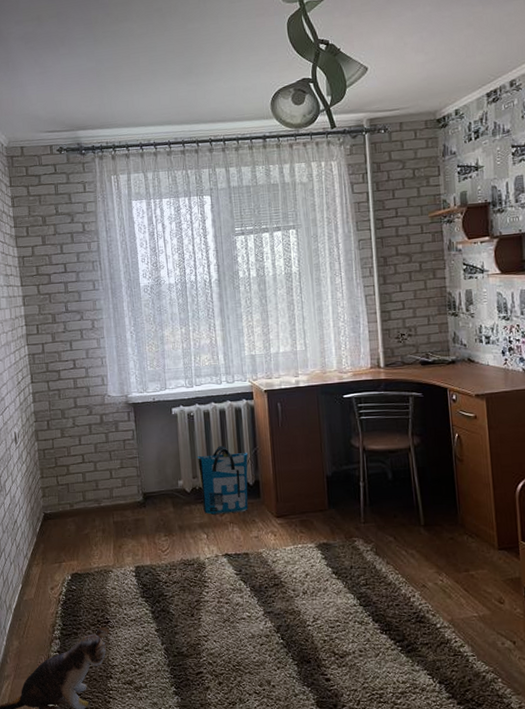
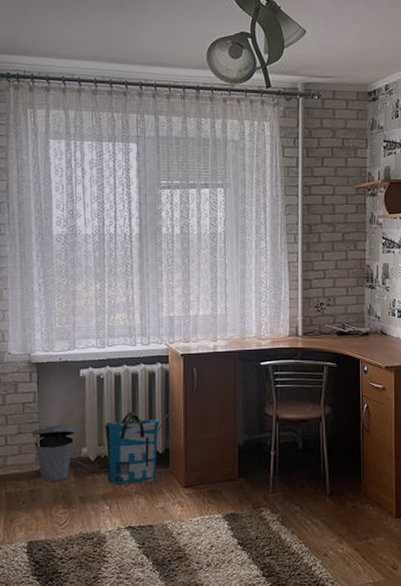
trash can: none [133,459,171,511] -> present [32,425,75,482]

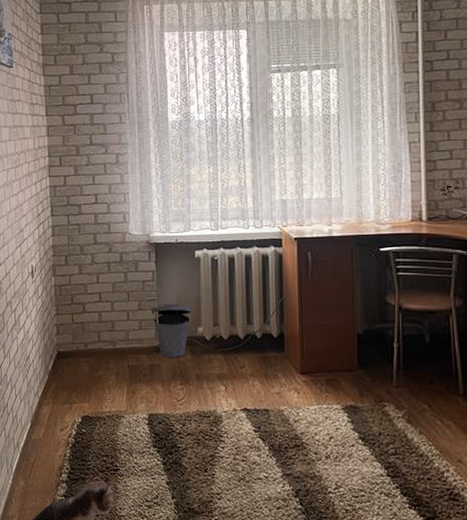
tote bag: present [104,412,159,485] -> none [219,294,273,366]

